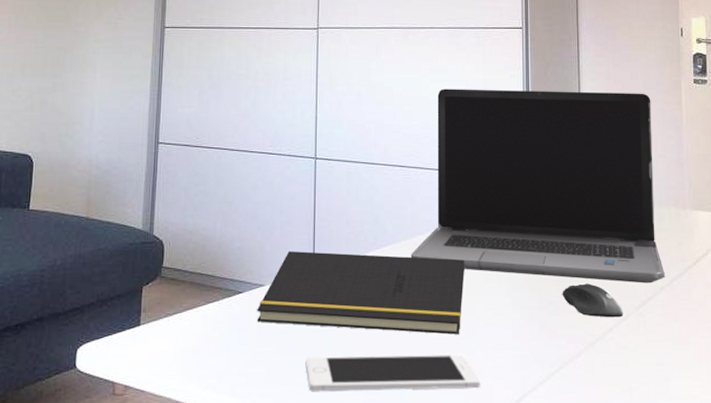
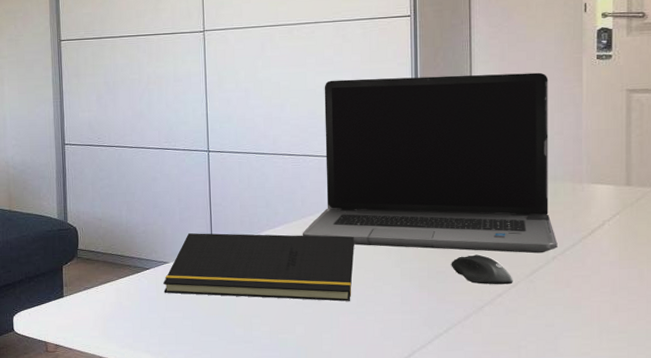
cell phone: present [305,354,481,391] -> none [209,318,372,349]

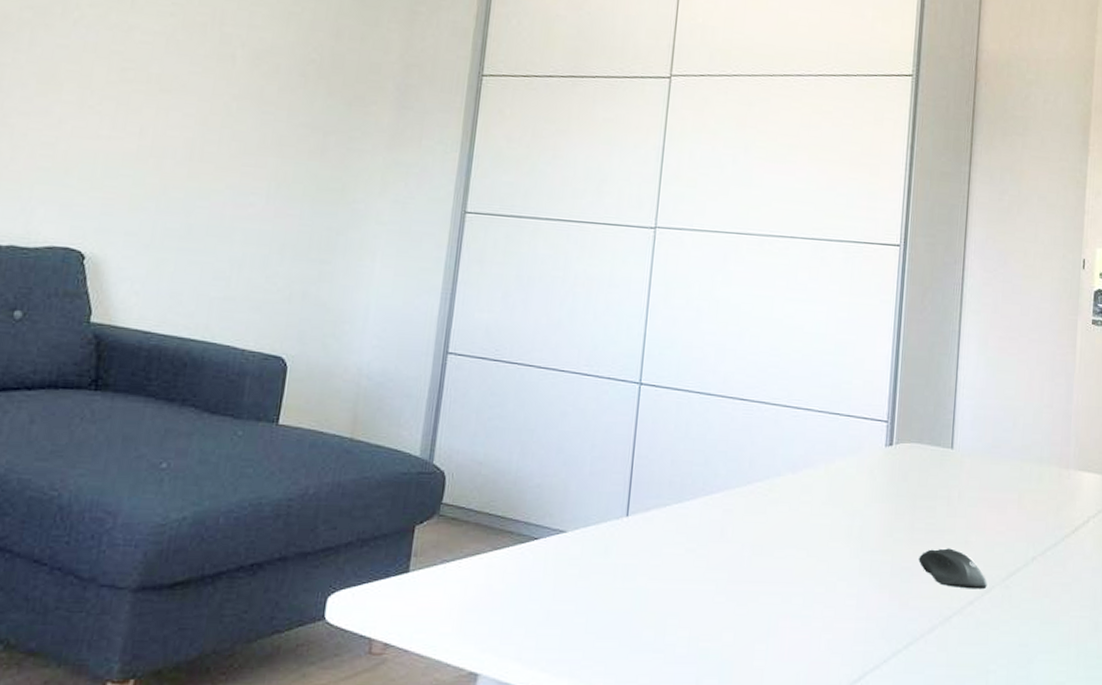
notepad: present [163,233,354,301] -> none [553,493,809,600]
laptop computer: present [302,72,558,254] -> none [745,310,1041,552]

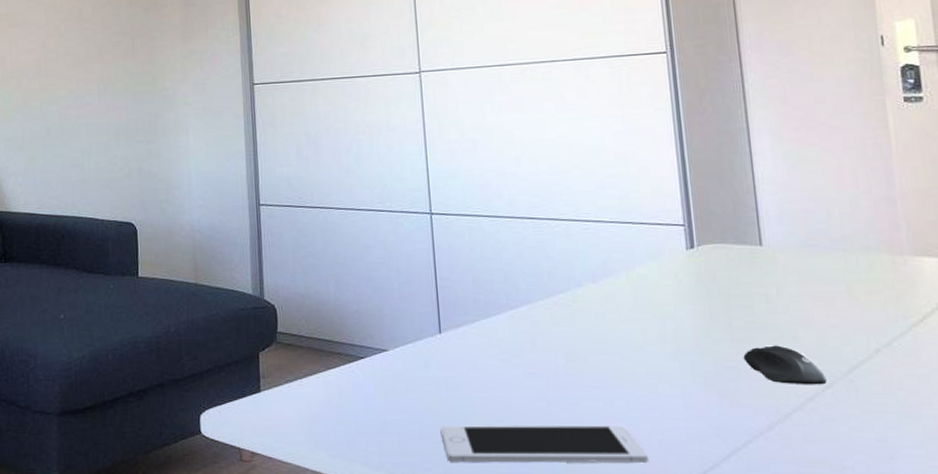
cell phone: none [608,618,816,664] -> present [440,424,649,464]

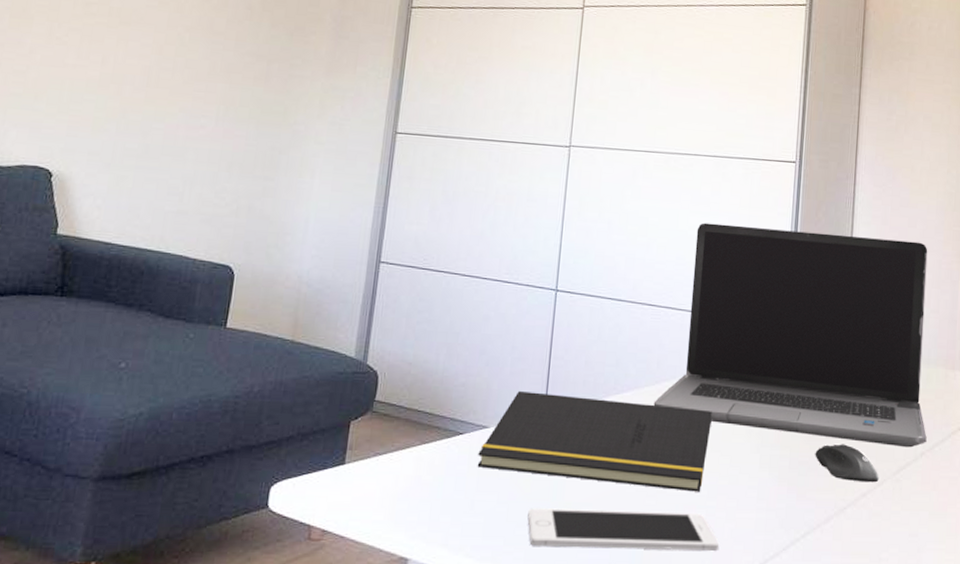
notepad: none [382,314,619,403] -> present [477,391,712,492]
laptop computer: none [551,118,881,345] -> present [653,222,928,448]

